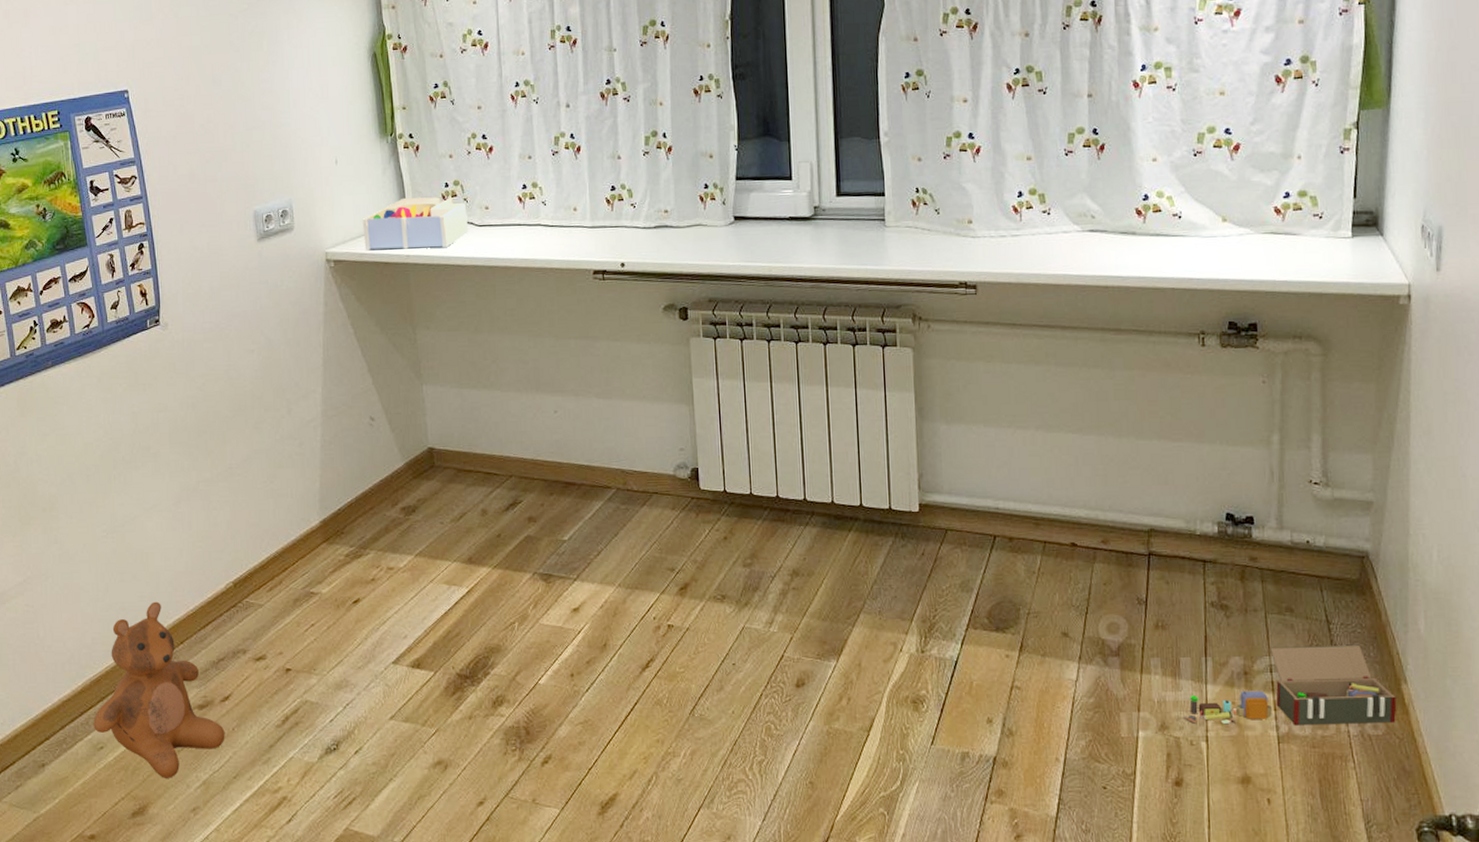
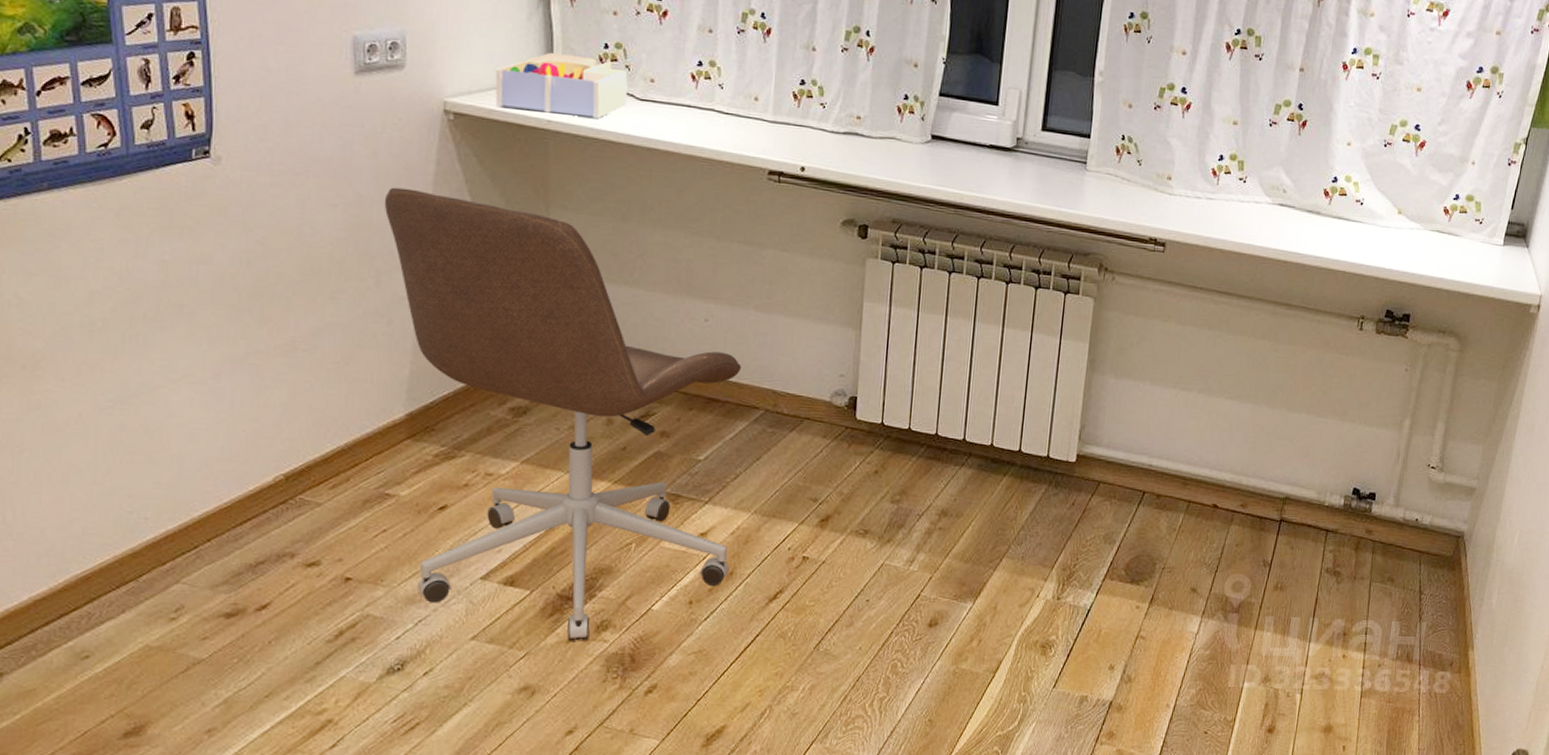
teddy bear: present [93,601,225,778] -> none [77,490,258,695]
office chair: none [288,329,603,718] -> present [384,187,742,642]
toy box: present [1183,644,1397,726] -> none [1285,612,1463,684]

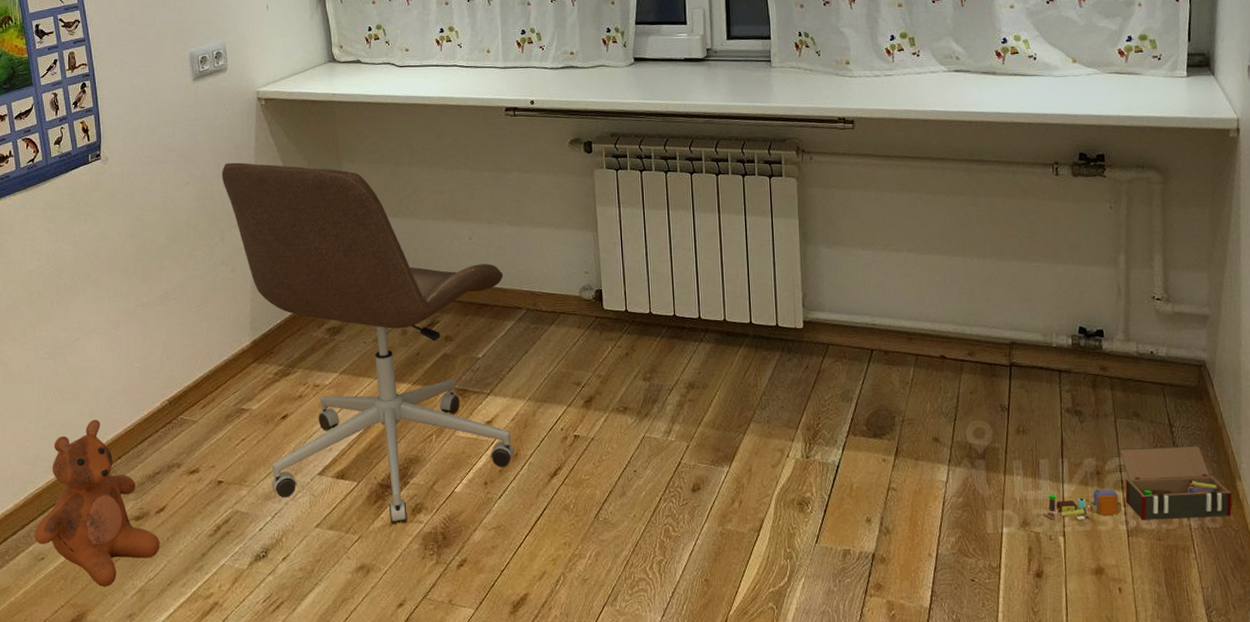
teddy bear: none [77,490,258,695] -> present [35,419,160,587]
desk organizer: present [495,52,628,118] -> none [291,38,390,89]
toy box: none [1285,612,1463,684] -> present [1043,445,1232,521]

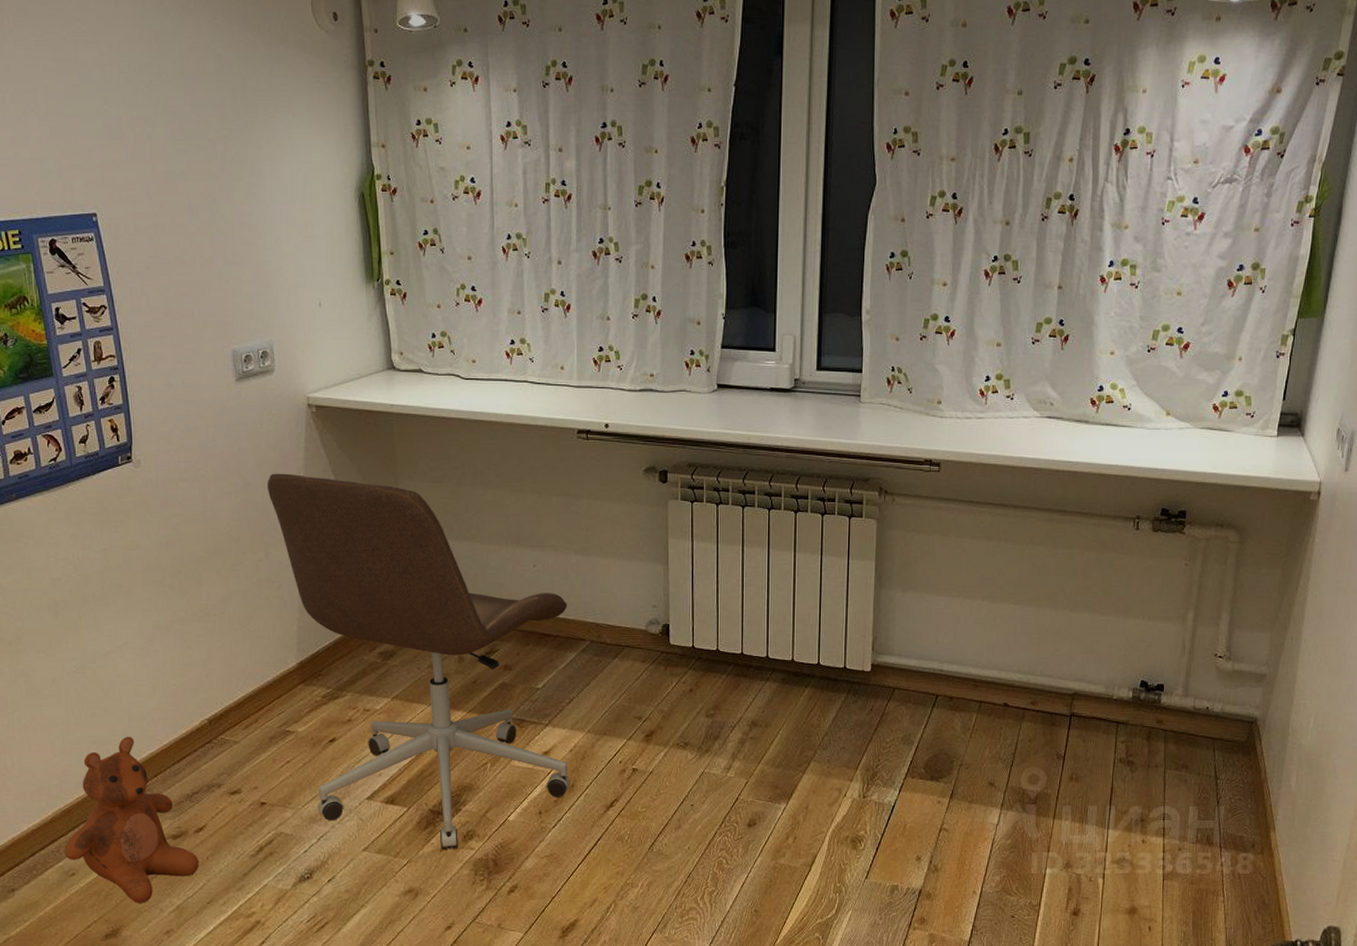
toy box: present [1043,445,1232,521] -> none [1085,797,1265,865]

